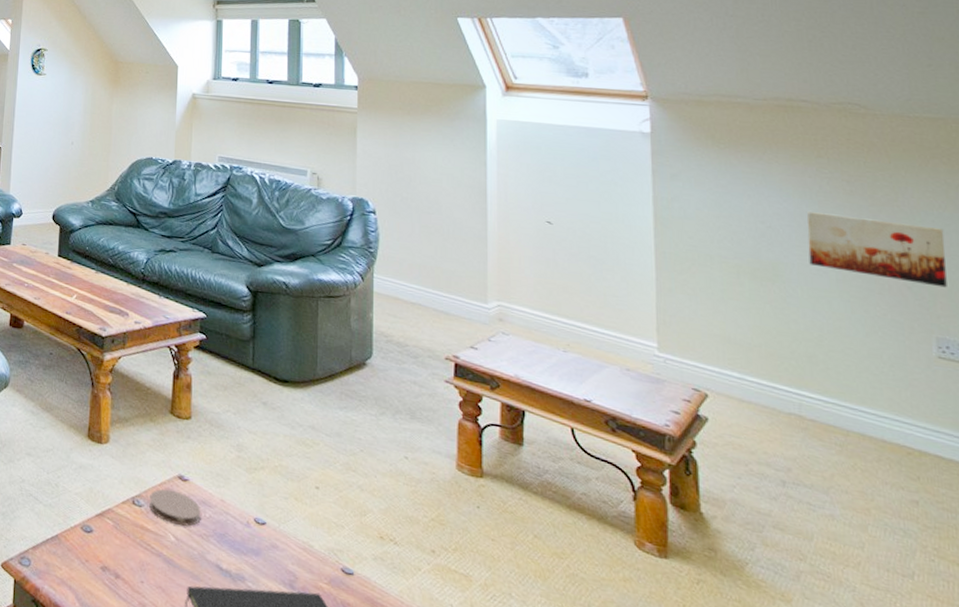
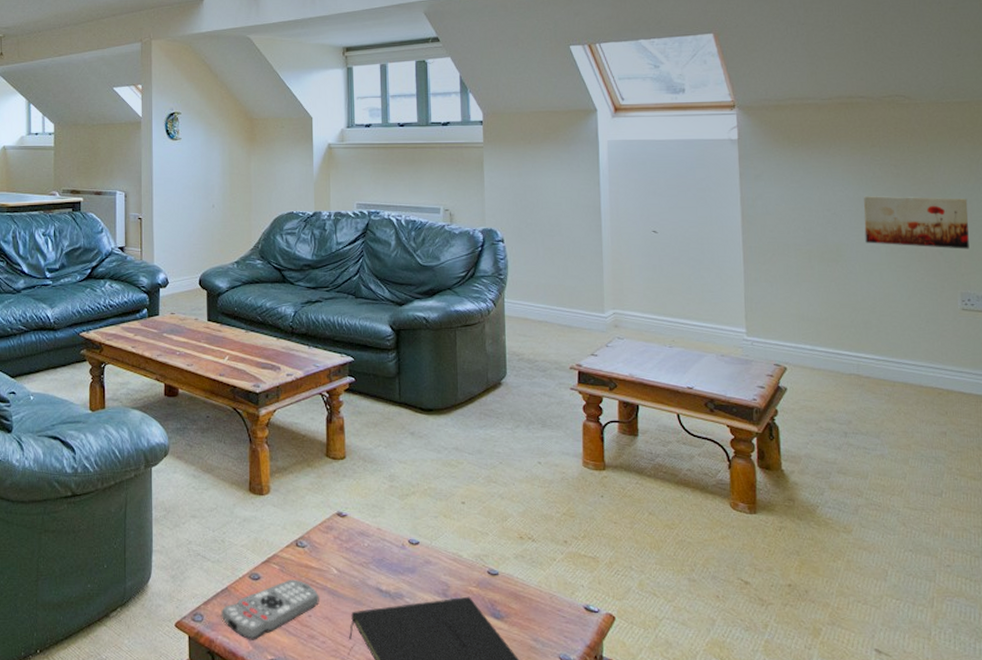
remote control: none [49,538,154,597] -> present [221,580,319,640]
coaster: present [149,489,201,527] -> none [312,527,360,558]

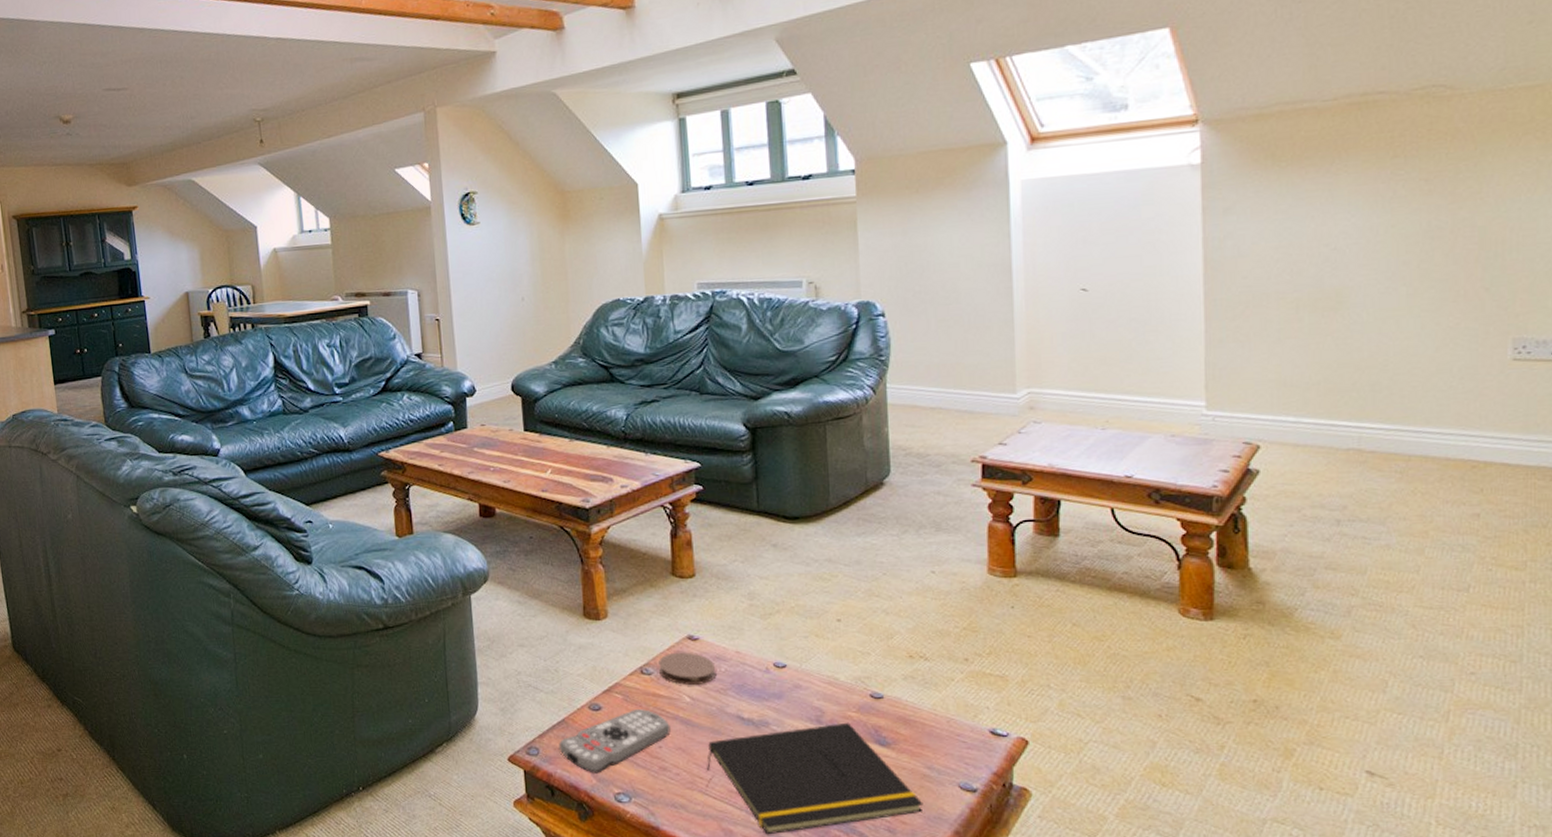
coaster: none [312,527,360,558] -> present [659,652,716,685]
wall art: present [863,196,969,249] -> none [1377,215,1531,284]

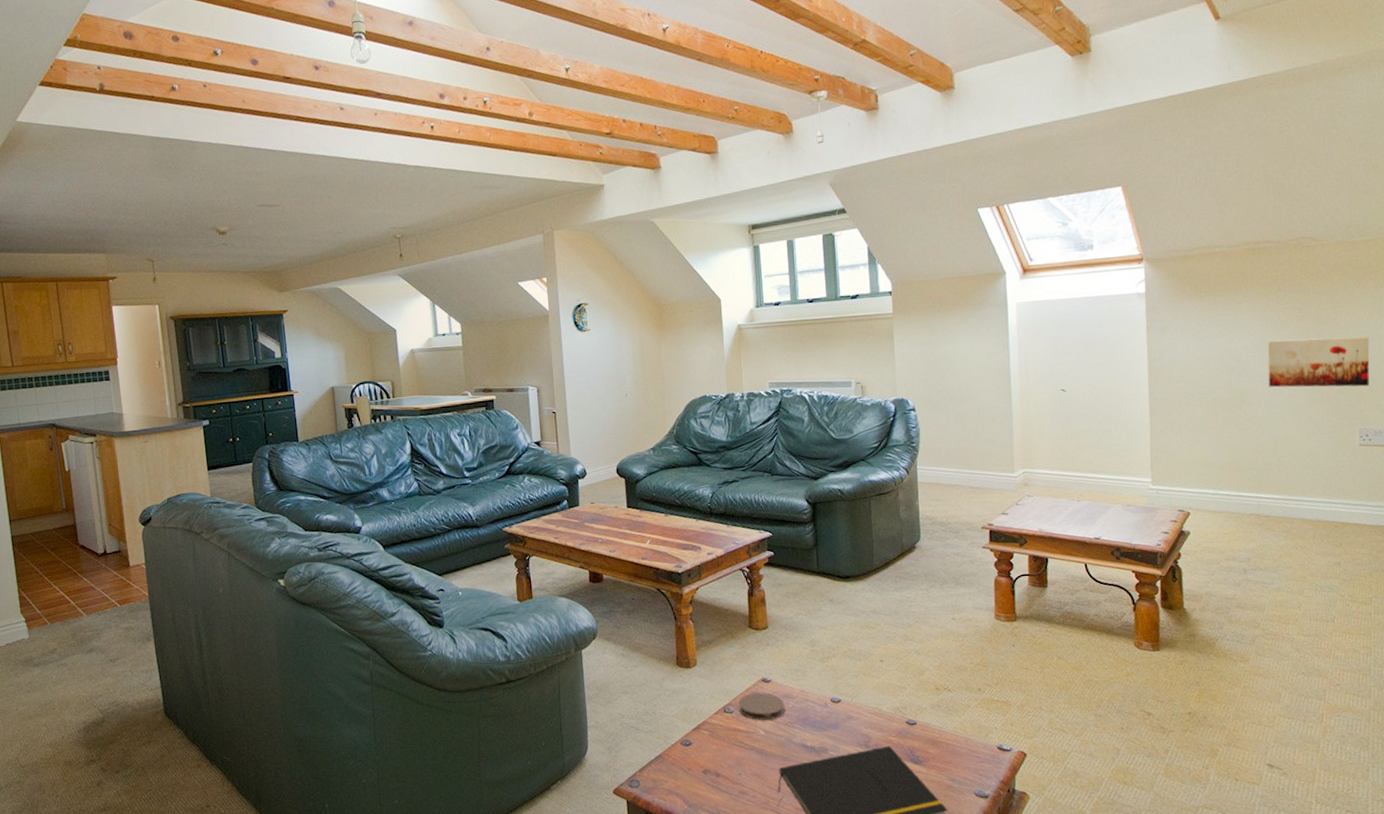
remote control: present [558,709,671,774] -> none [656,743,748,800]
wall art: none [1377,215,1531,284] -> present [1267,336,1370,388]

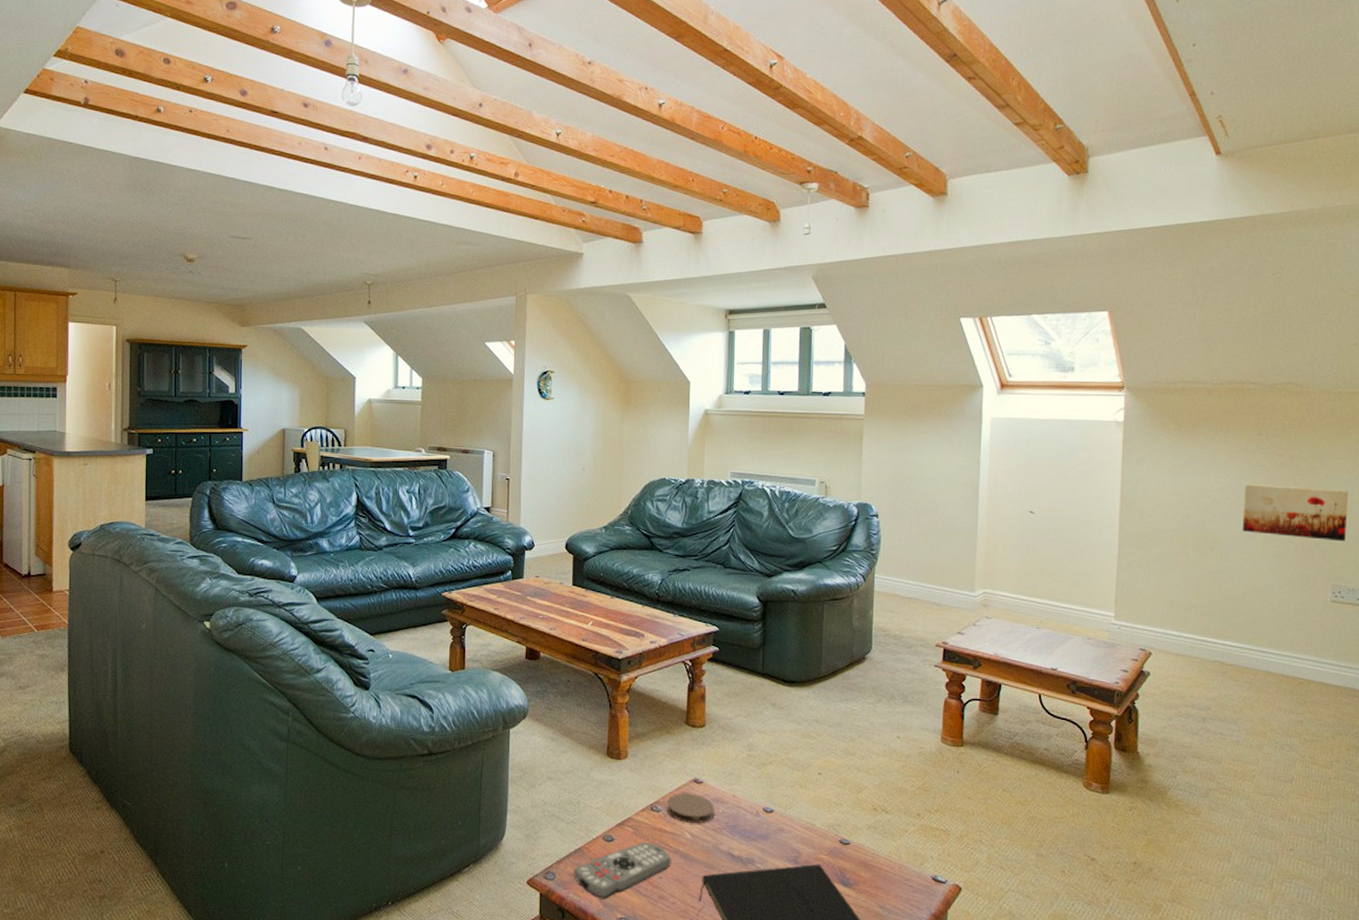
remote control: none [656,743,748,800] -> present [573,842,671,899]

